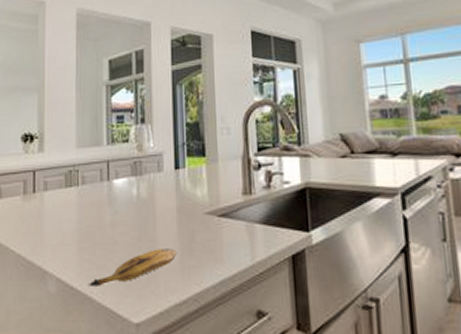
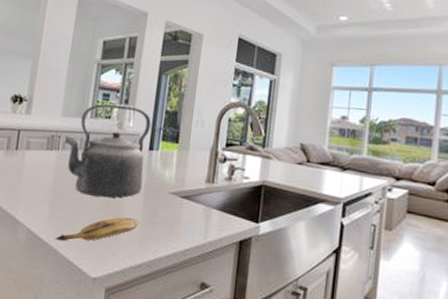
kettle: none [83,125,173,230] -> present [64,103,152,198]

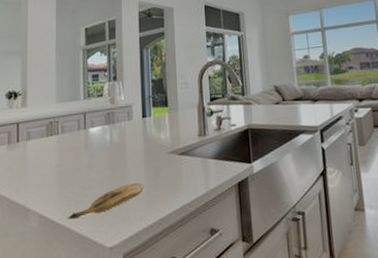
kettle: present [64,103,152,198] -> none [62,82,141,171]

